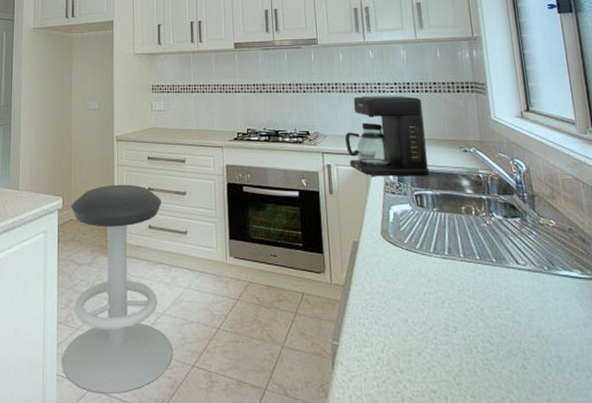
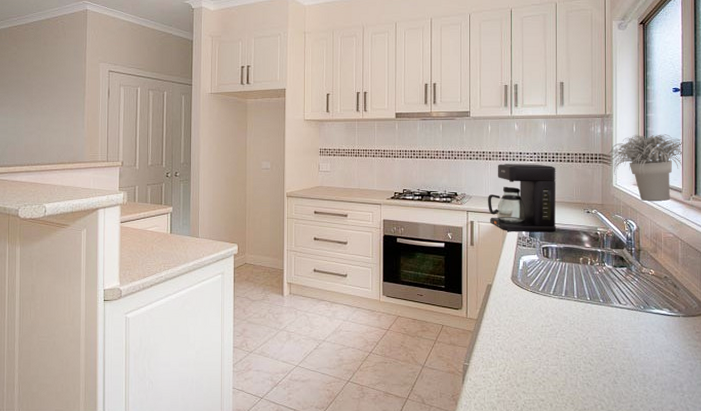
bar stool: present [61,184,173,394] -> none [236,234,332,402]
potted plant: none [479,57,572,136] -> present [606,134,684,201]

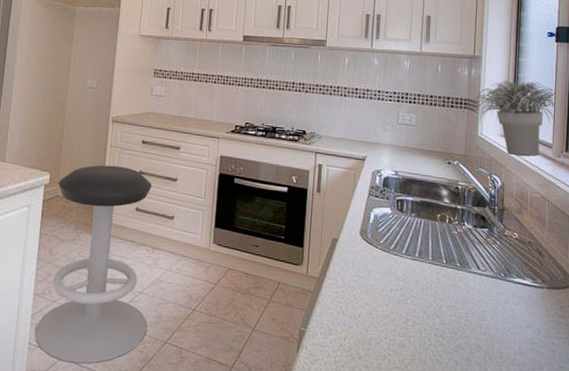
bar stool: none [236,234,332,402] -> present [34,165,152,364]
coffee maker: present [488,164,557,232] -> none [339,101,417,183]

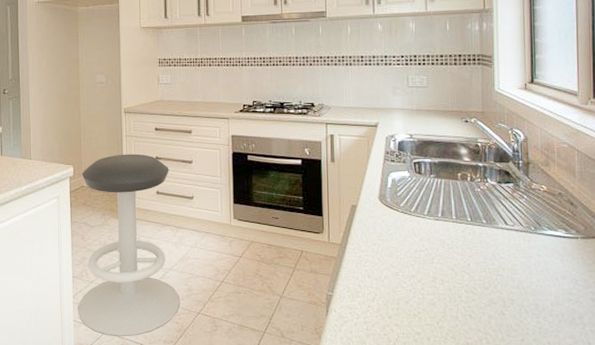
potted plant: present [473,80,557,156] -> none [486,29,579,107]

